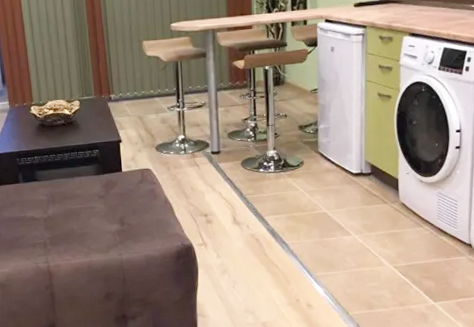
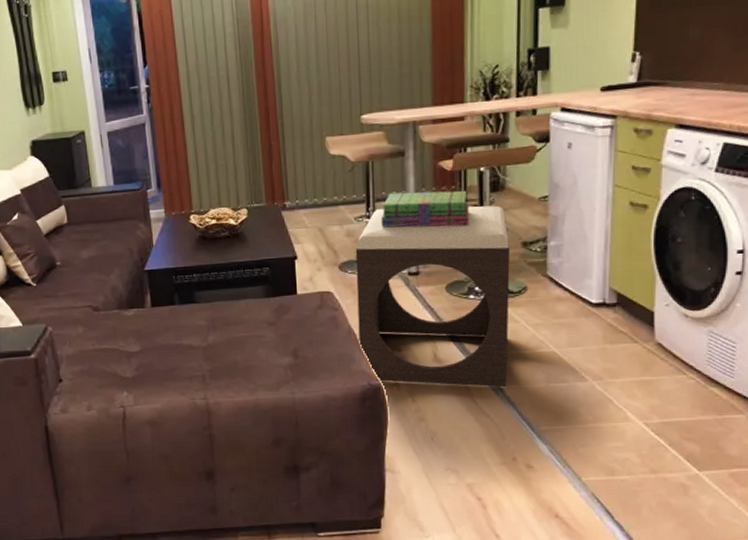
footstool: none [169,97,291,243] -> present [355,205,510,388]
stack of books: none [188,85,258,115] -> present [381,190,470,228]

